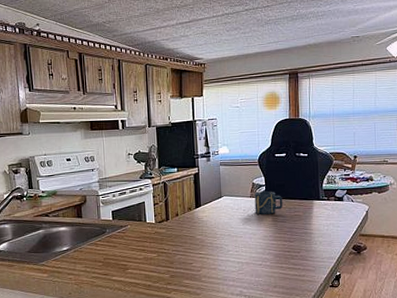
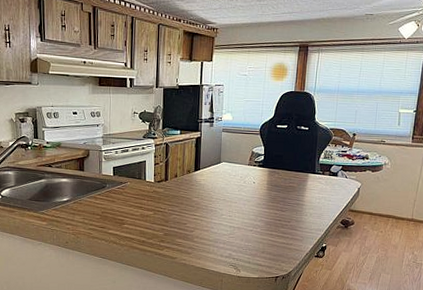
cup: present [254,191,282,214] -> none [251,160,279,183]

